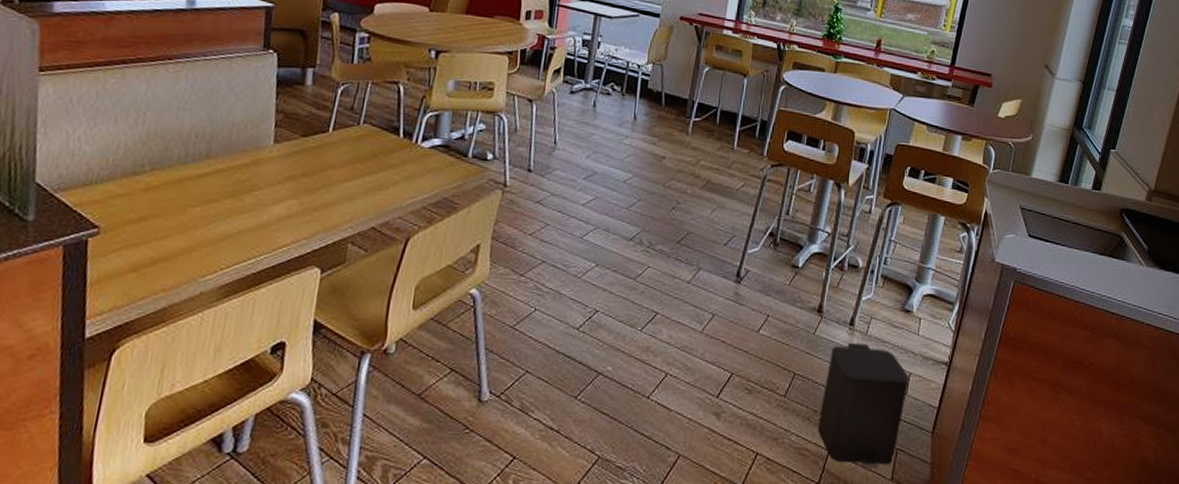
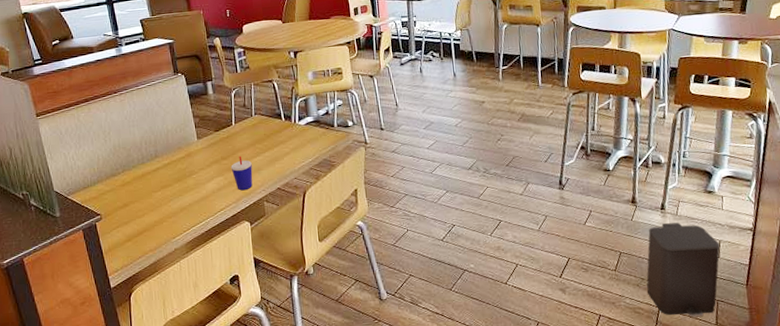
beverage cup: none [312,175,344,224] -> present [231,155,253,191]

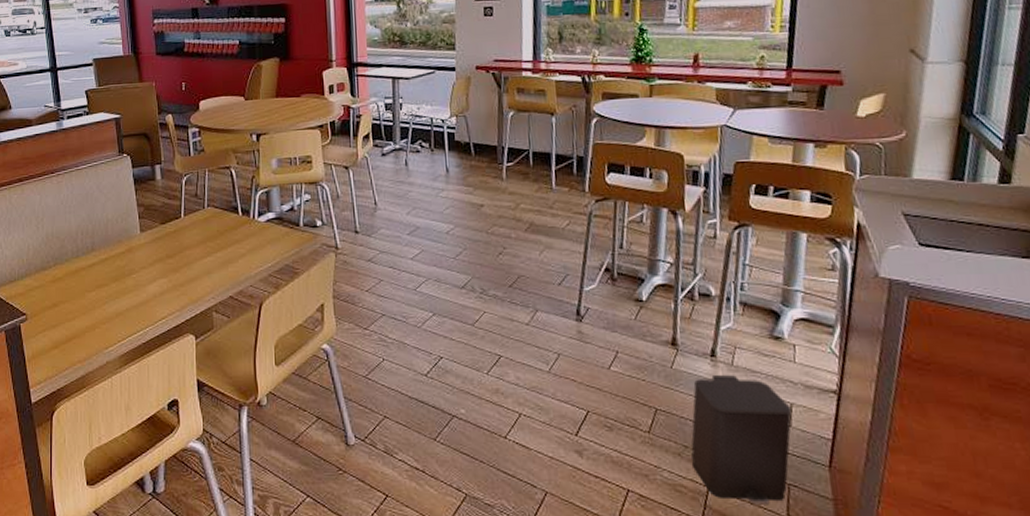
beverage cup: present [231,155,253,191] -> none [176,254,201,297]

